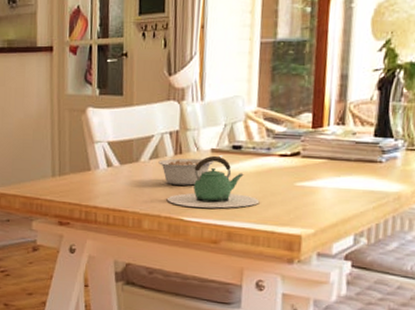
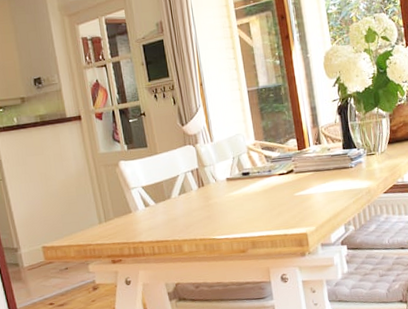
legume: present [158,155,223,186] -> none [186,182,237,212]
teapot: present [166,155,260,209] -> none [198,183,271,228]

